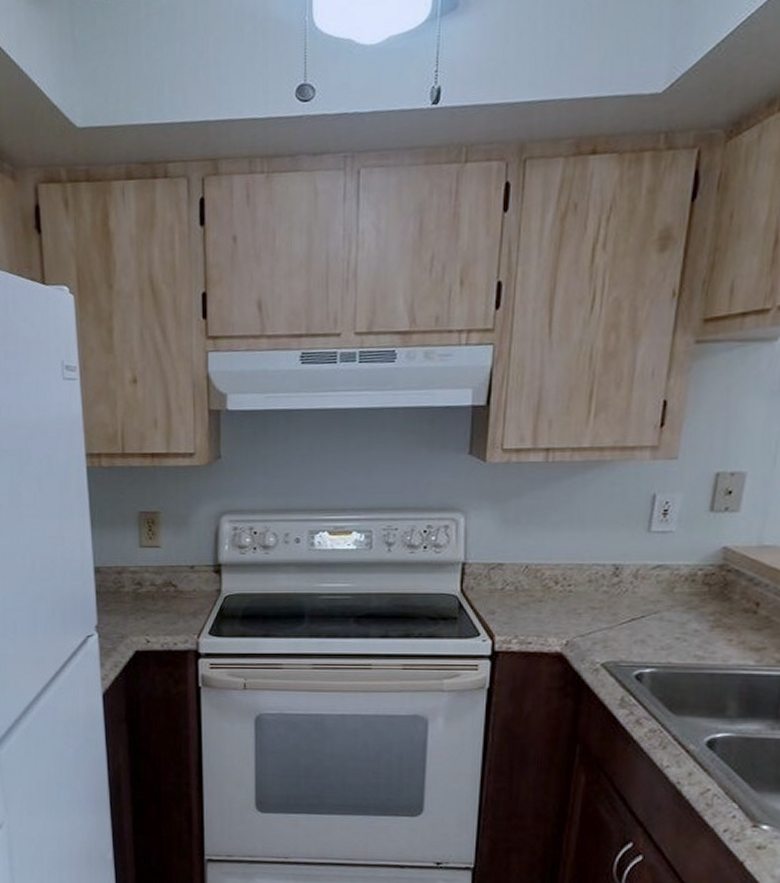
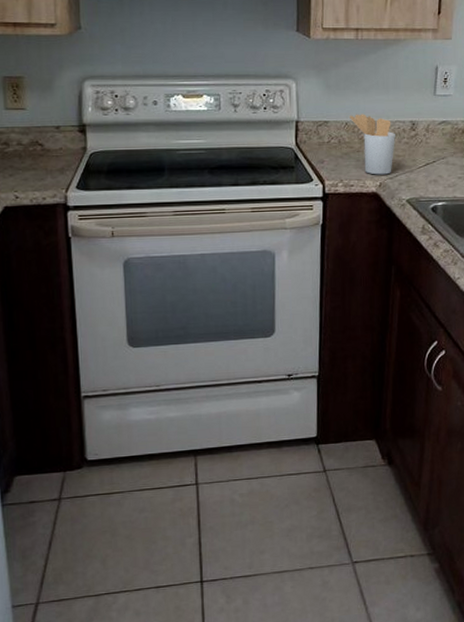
utensil holder: none [531,554,591,631] -> present [350,114,395,175]

